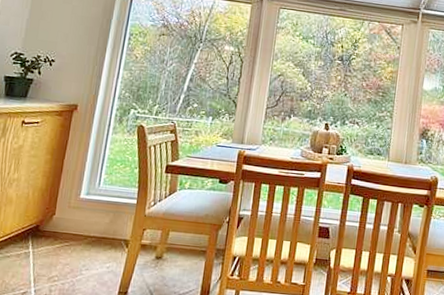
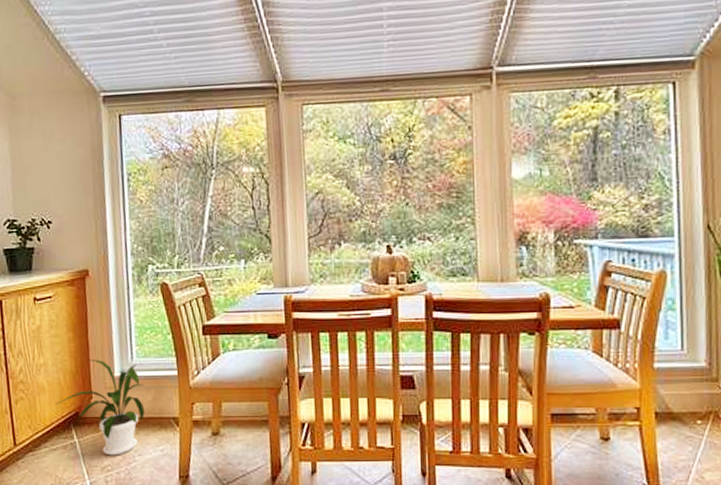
house plant: none [19,179,105,268] -> present [55,358,145,456]

